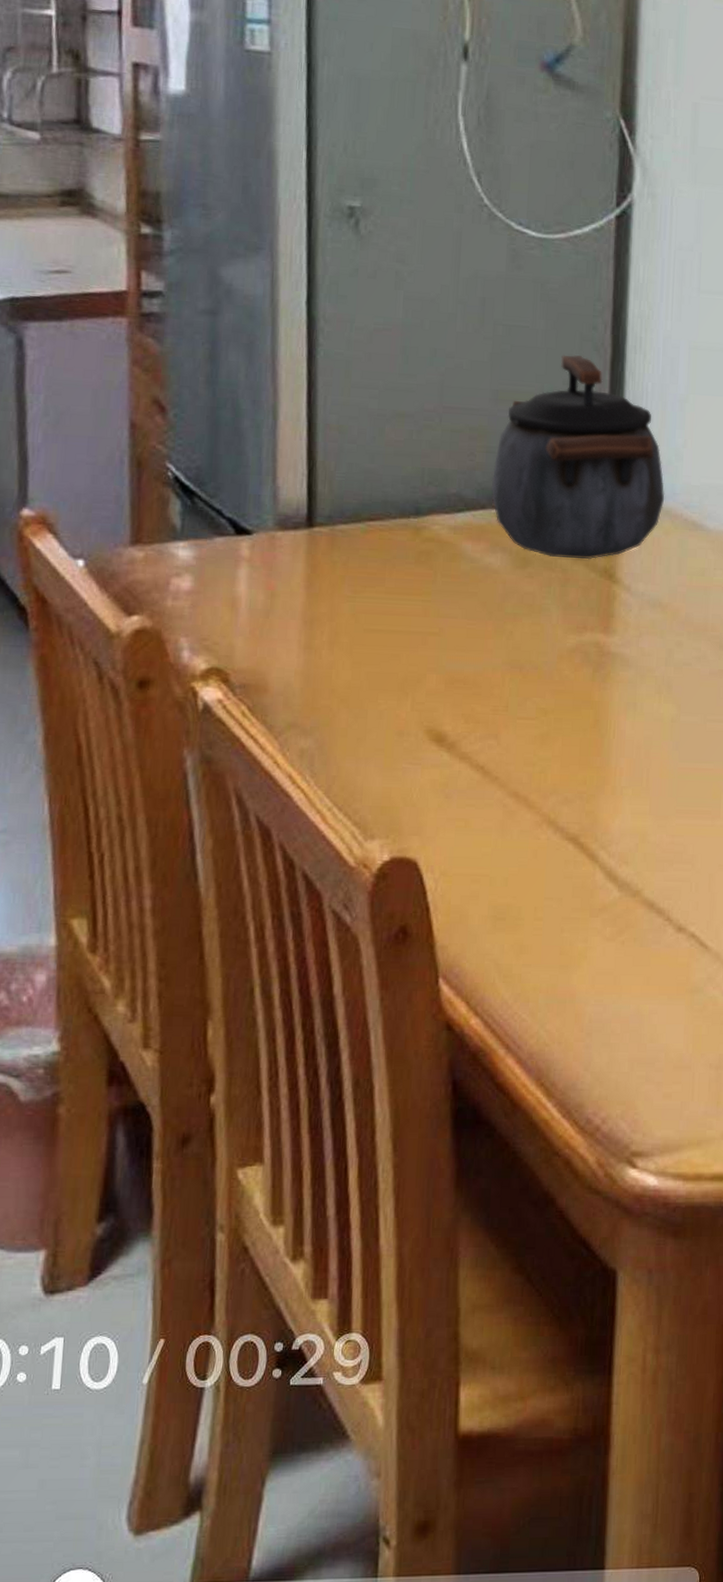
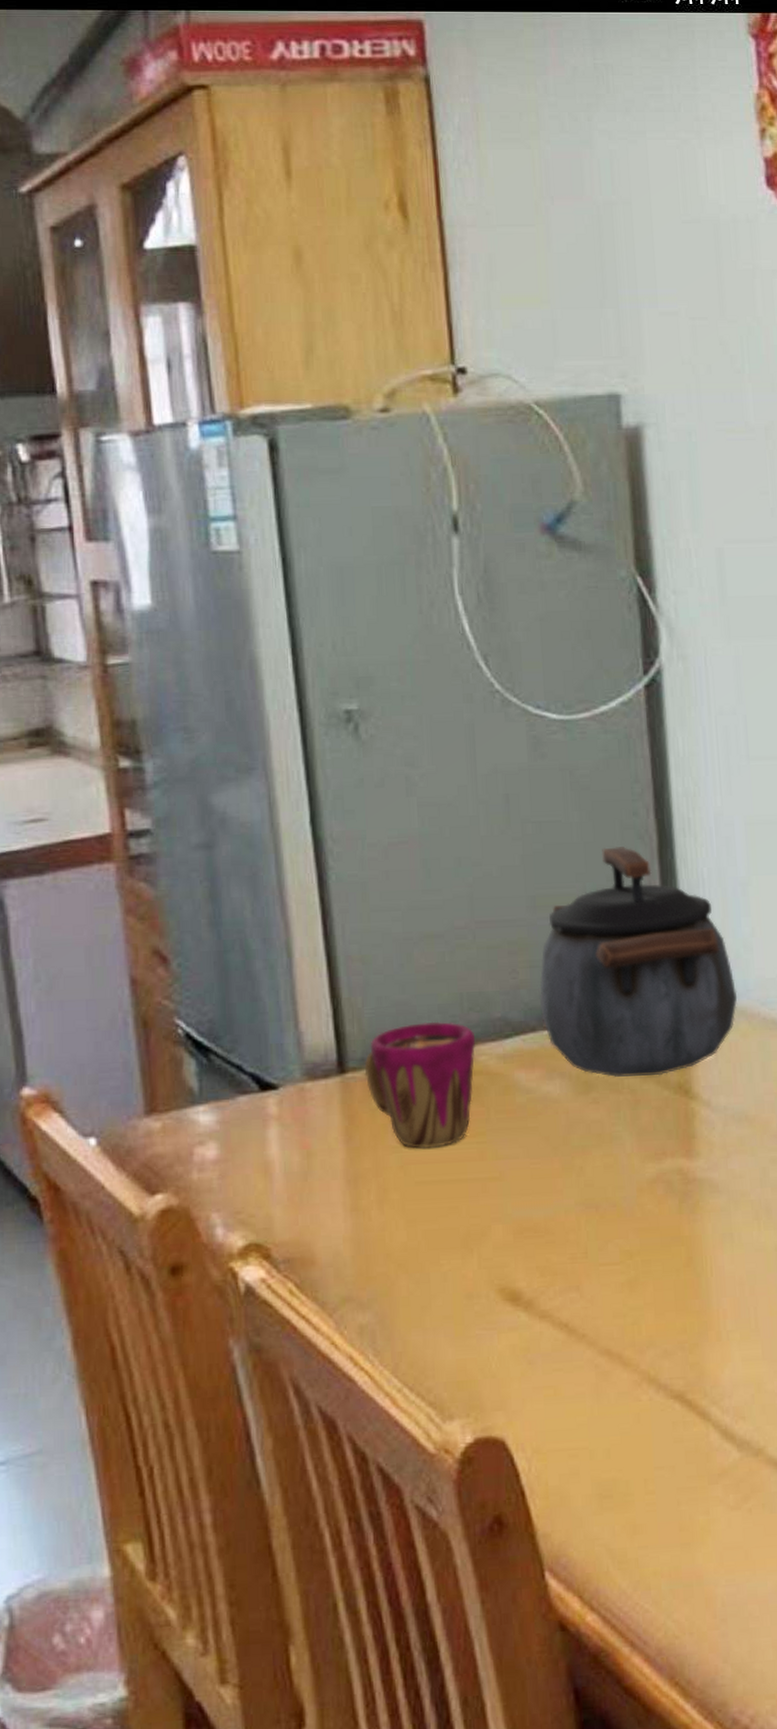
cup: none [330,490,432,601] -> present [364,1021,476,1149]

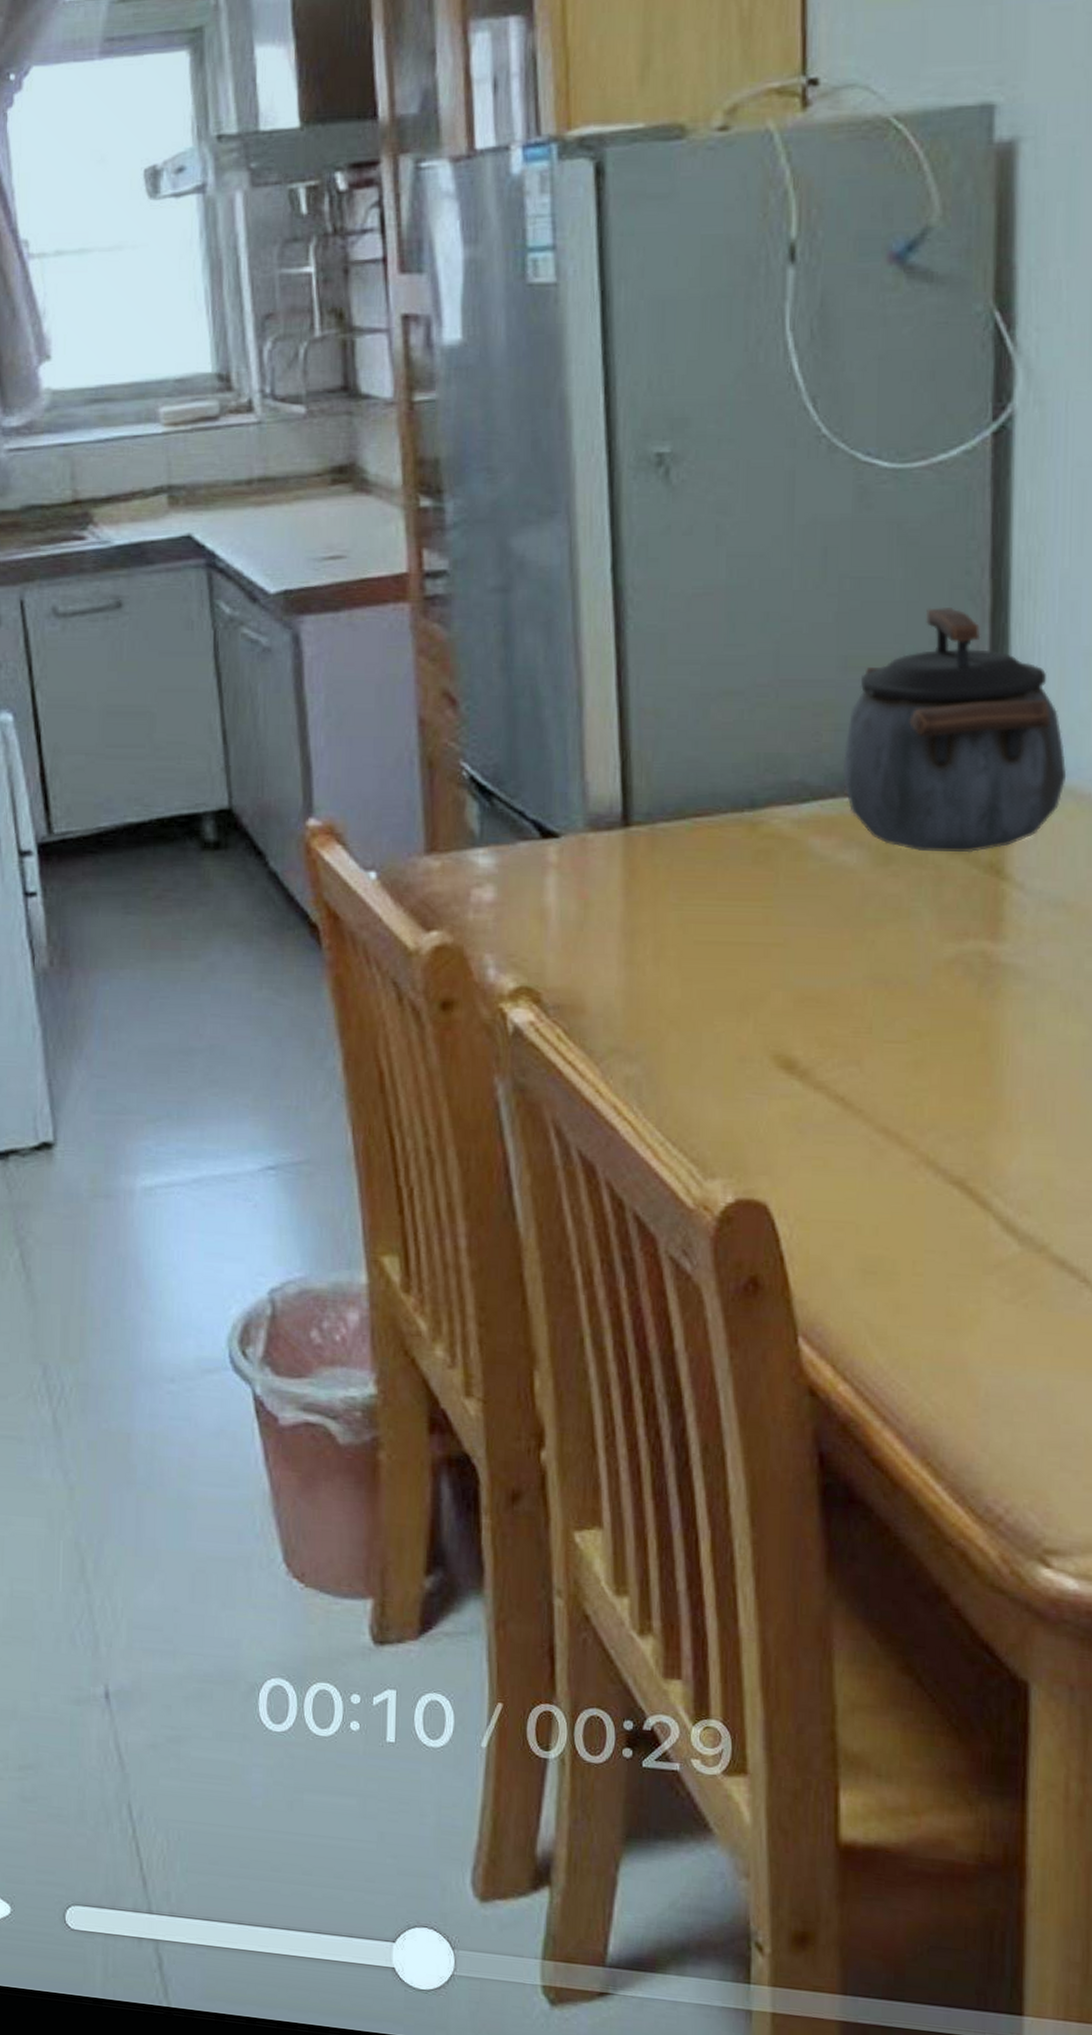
cup: present [364,1021,476,1149] -> none [649,780,770,908]

